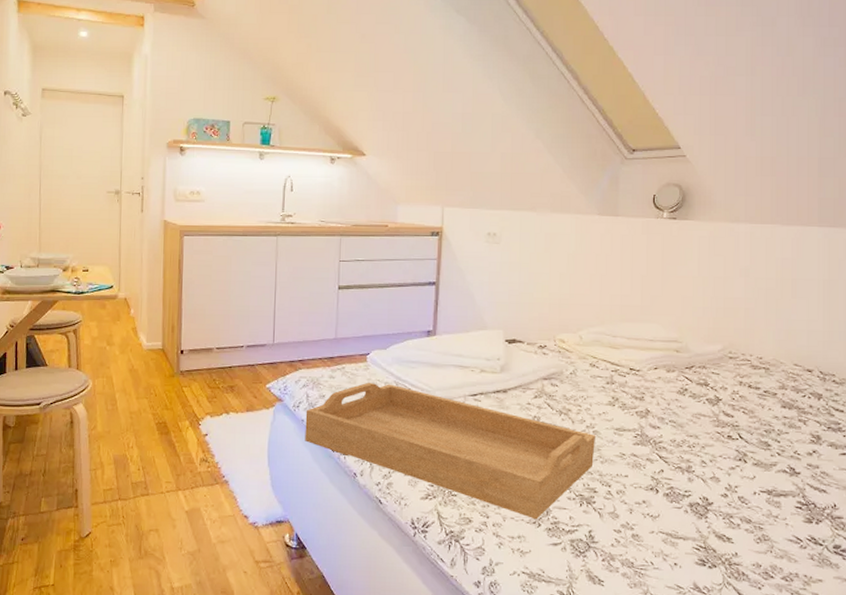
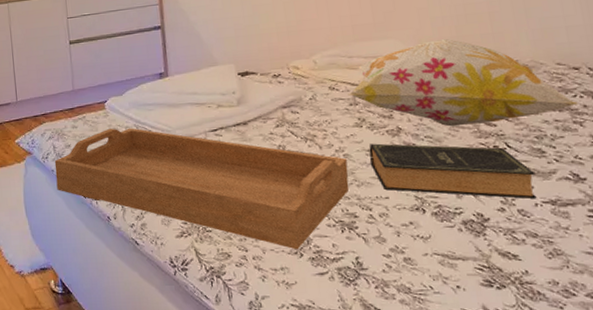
decorative pillow: none [605,329,805,414] -> present [346,39,578,127]
book: none [617,423,759,488] -> present [369,143,537,199]

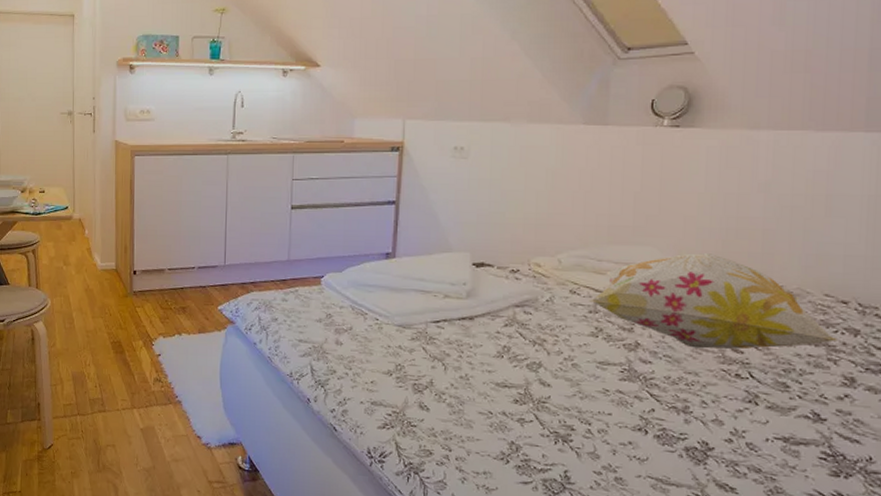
serving tray: present [54,128,349,250] -> none [257,306,574,456]
book: present [369,143,537,199] -> none [600,356,774,434]

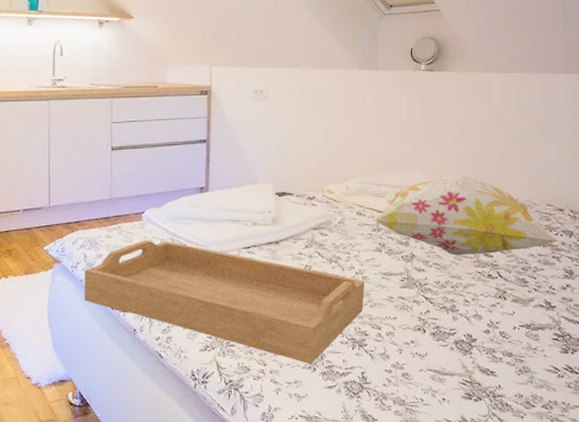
serving tray: none [257,306,574,456] -> present [84,240,365,365]

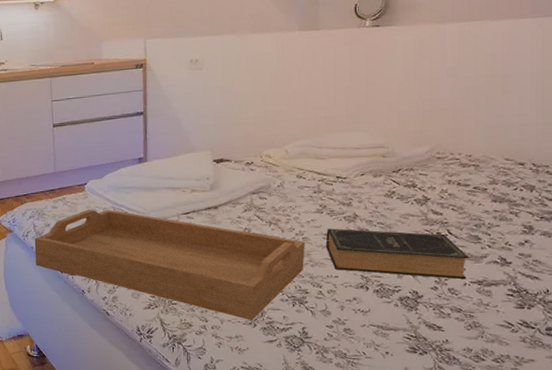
decorative pillow: present [372,175,558,256] -> none [312,133,517,215]
book: none [385,268,518,323] -> present [326,228,469,280]

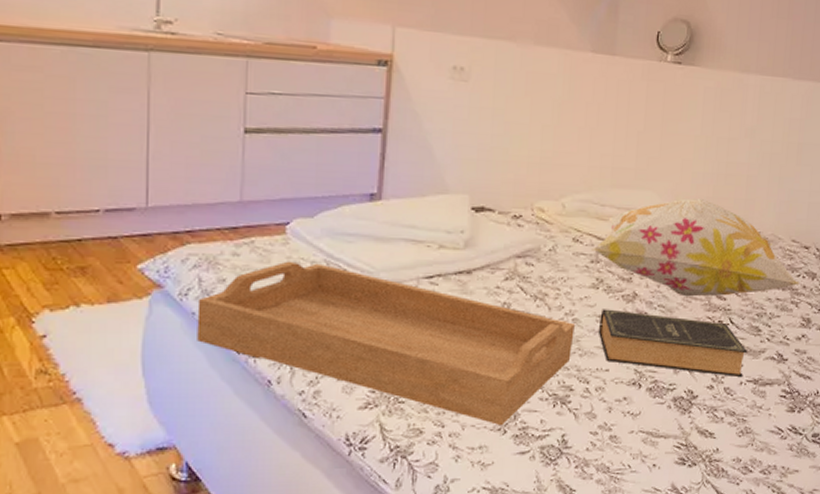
decorative pillow: none [312,133,517,215] -> present [590,199,800,297]

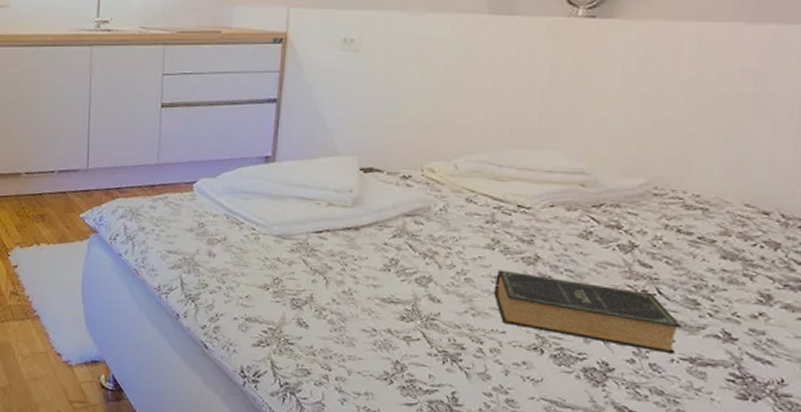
serving tray: present [197,261,575,426] -> none [122,214,467,376]
decorative pillow: present [590,199,800,297] -> none [485,158,756,264]

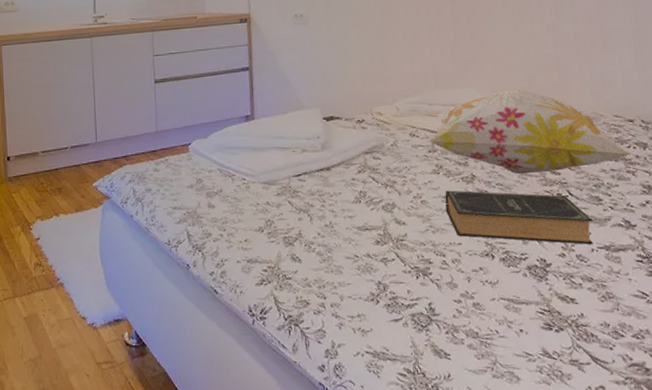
decorative pillow: none [485,158,756,264] -> present [426,89,632,175]

